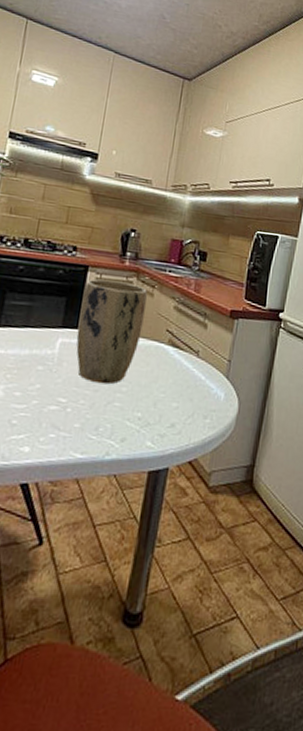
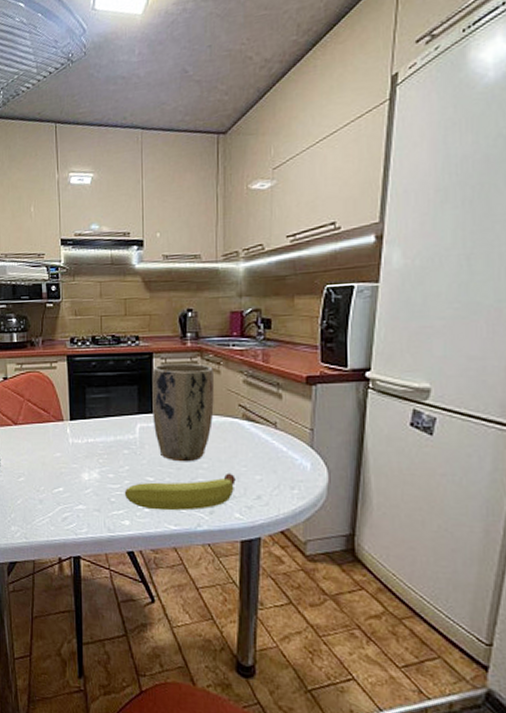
fruit: none [29,398,153,437] -> present [124,473,236,511]

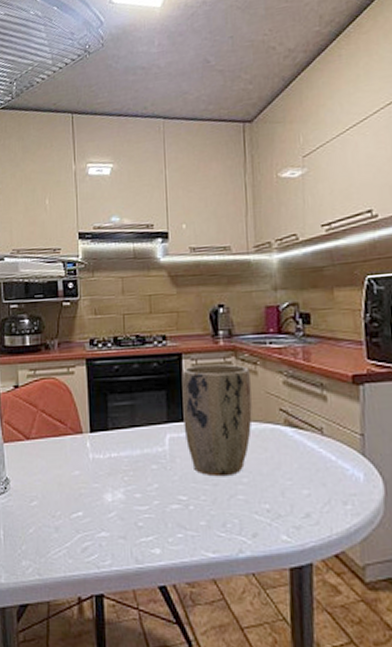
fruit: present [124,473,236,511] -> none [153,487,280,535]

